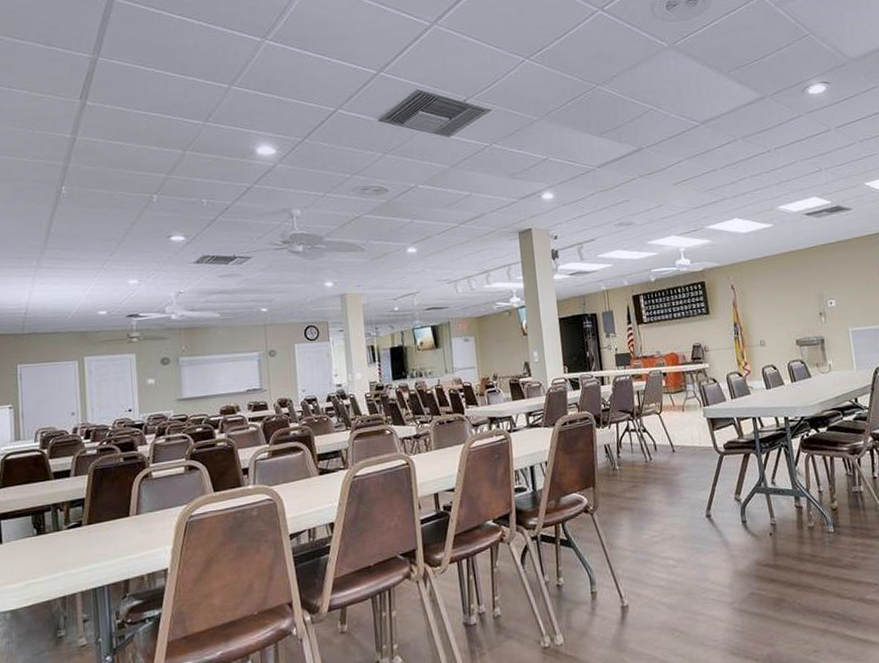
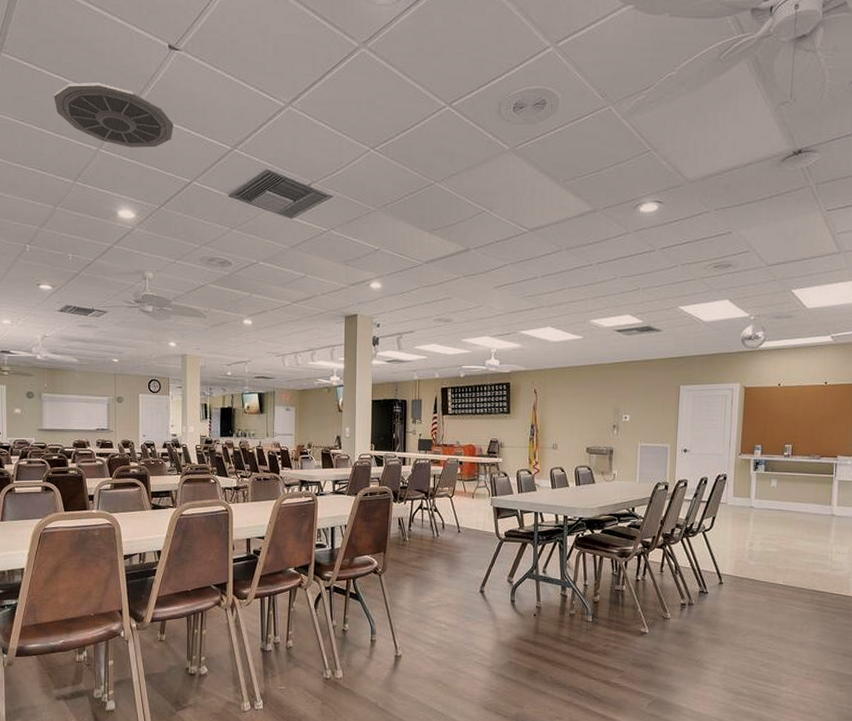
ceiling vent: none [177,19,312,82] -> present [54,83,173,148]

